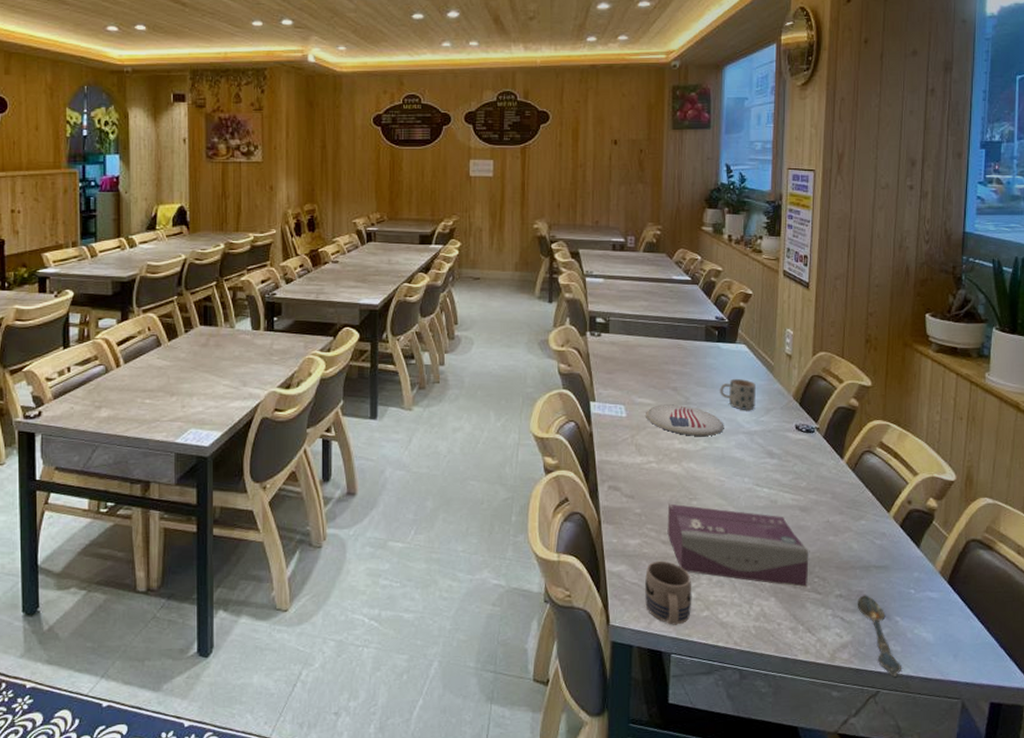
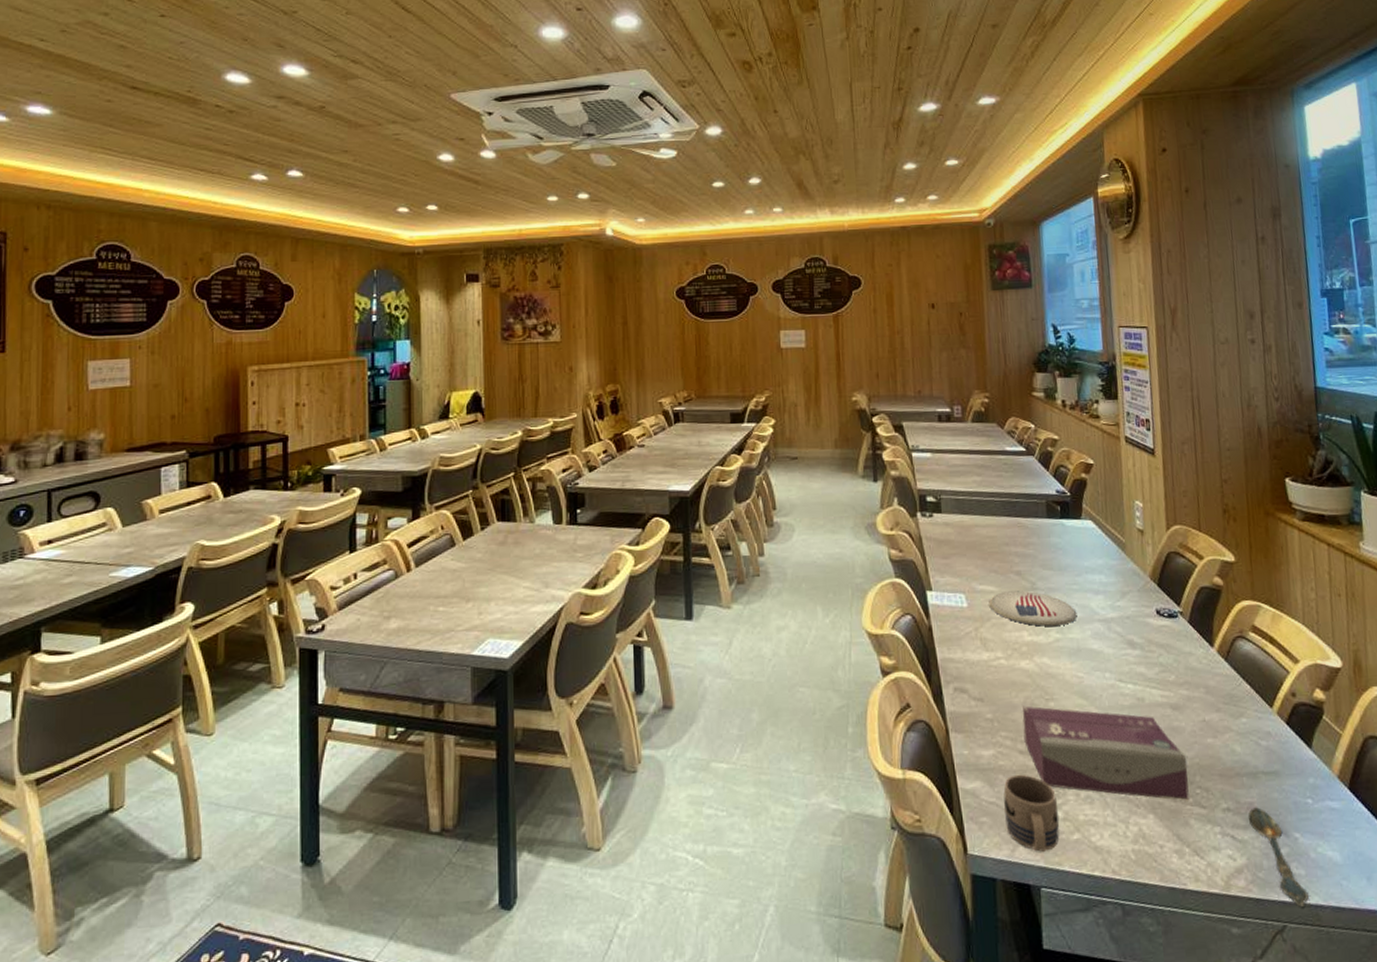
mug: present [720,378,756,410] -> none [1068,558,1110,595]

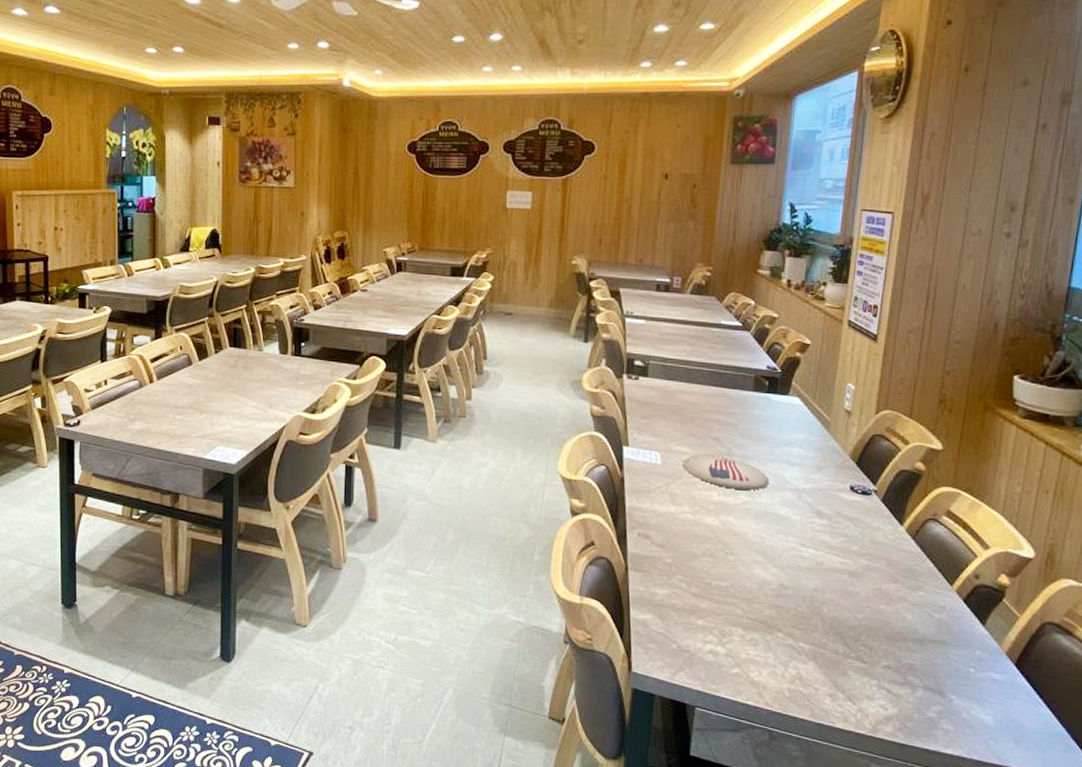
mug: present [1003,774,1060,852] -> none [671,613,723,679]
tissue box: present [1022,706,1189,801] -> none [699,556,856,655]
spoon: present [1248,807,1309,908] -> none [906,669,953,757]

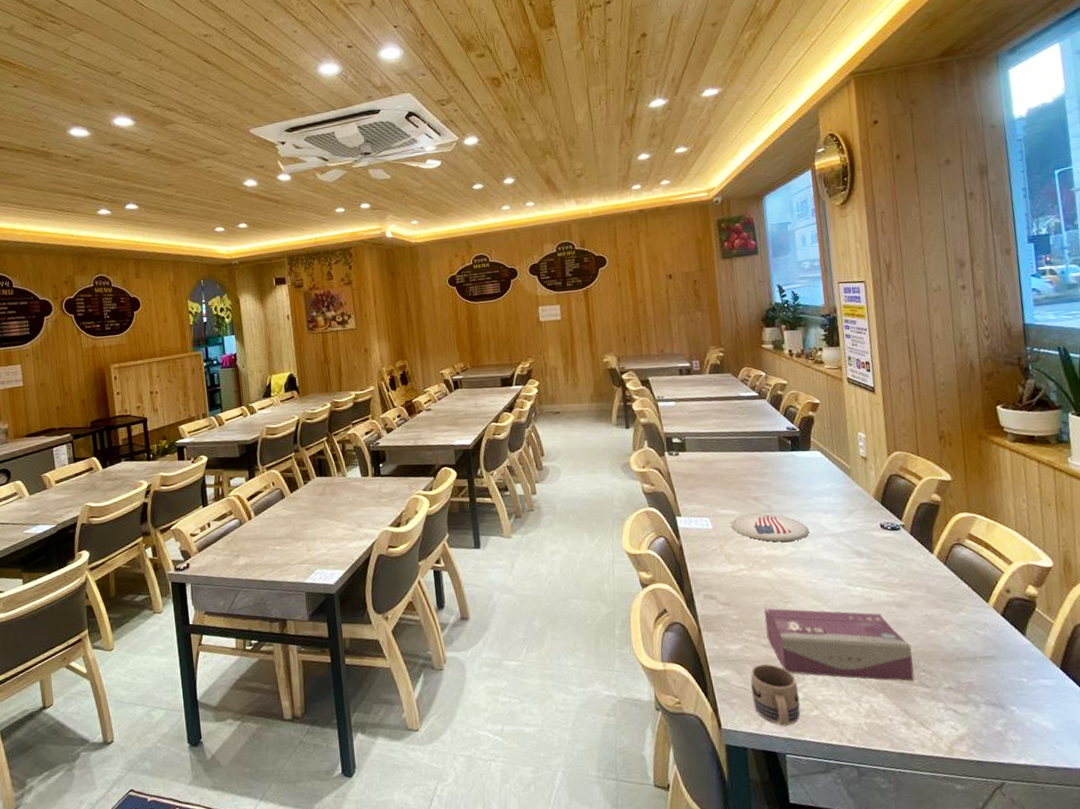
mug: none [671,613,723,679] -> present [750,663,800,726]
tissue box: none [699,556,856,655] -> present [764,608,915,682]

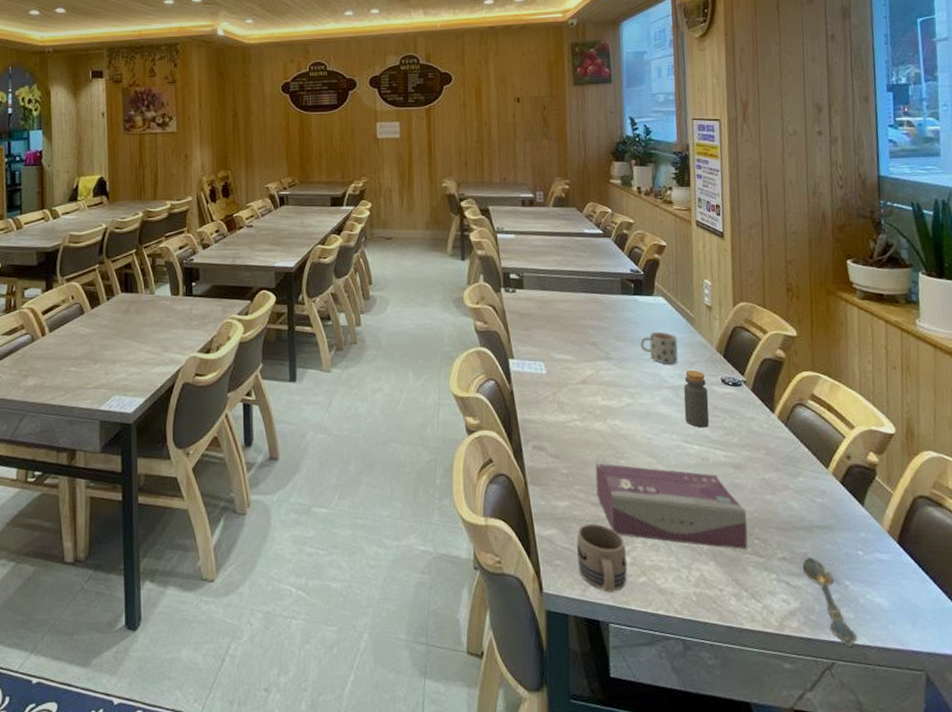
plate: present [731,513,810,542] -> none [566,360,648,392]
mug: none [800,483,838,514] -> present [640,331,678,364]
bottle: none [844,517,871,571] -> present [683,370,709,428]
spoon: none [968,686,1025,768] -> present [802,557,857,648]

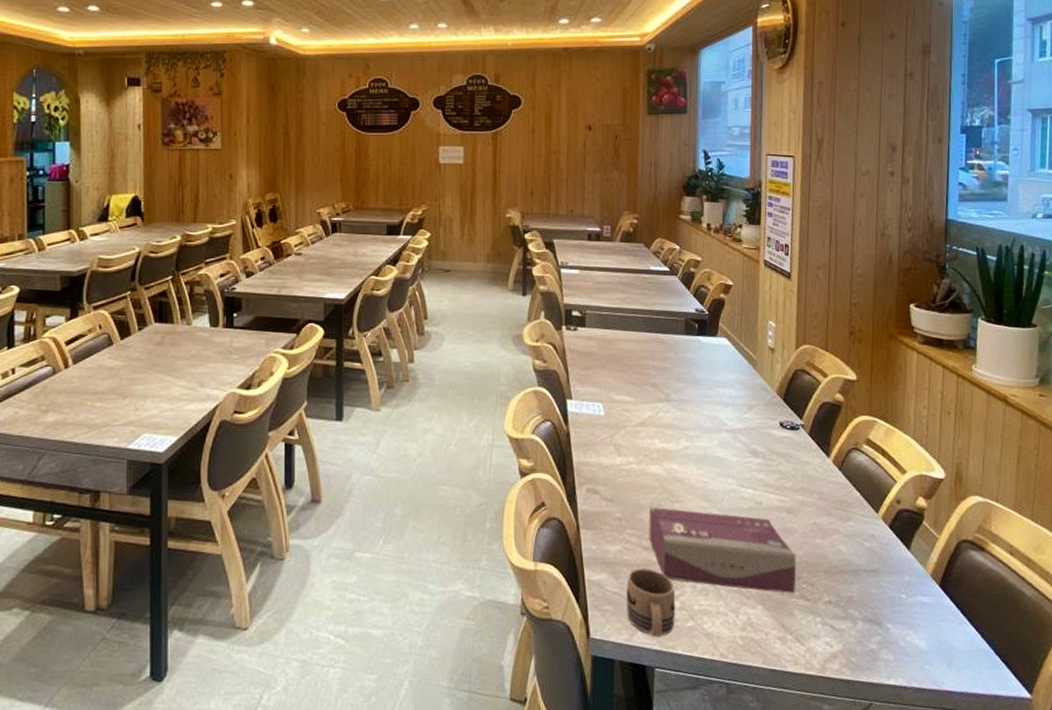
mug: present [640,331,678,364] -> none [701,373,738,407]
bottle: present [683,370,709,428] -> none [741,413,766,472]
spoon: present [802,557,857,648] -> none [847,601,894,689]

